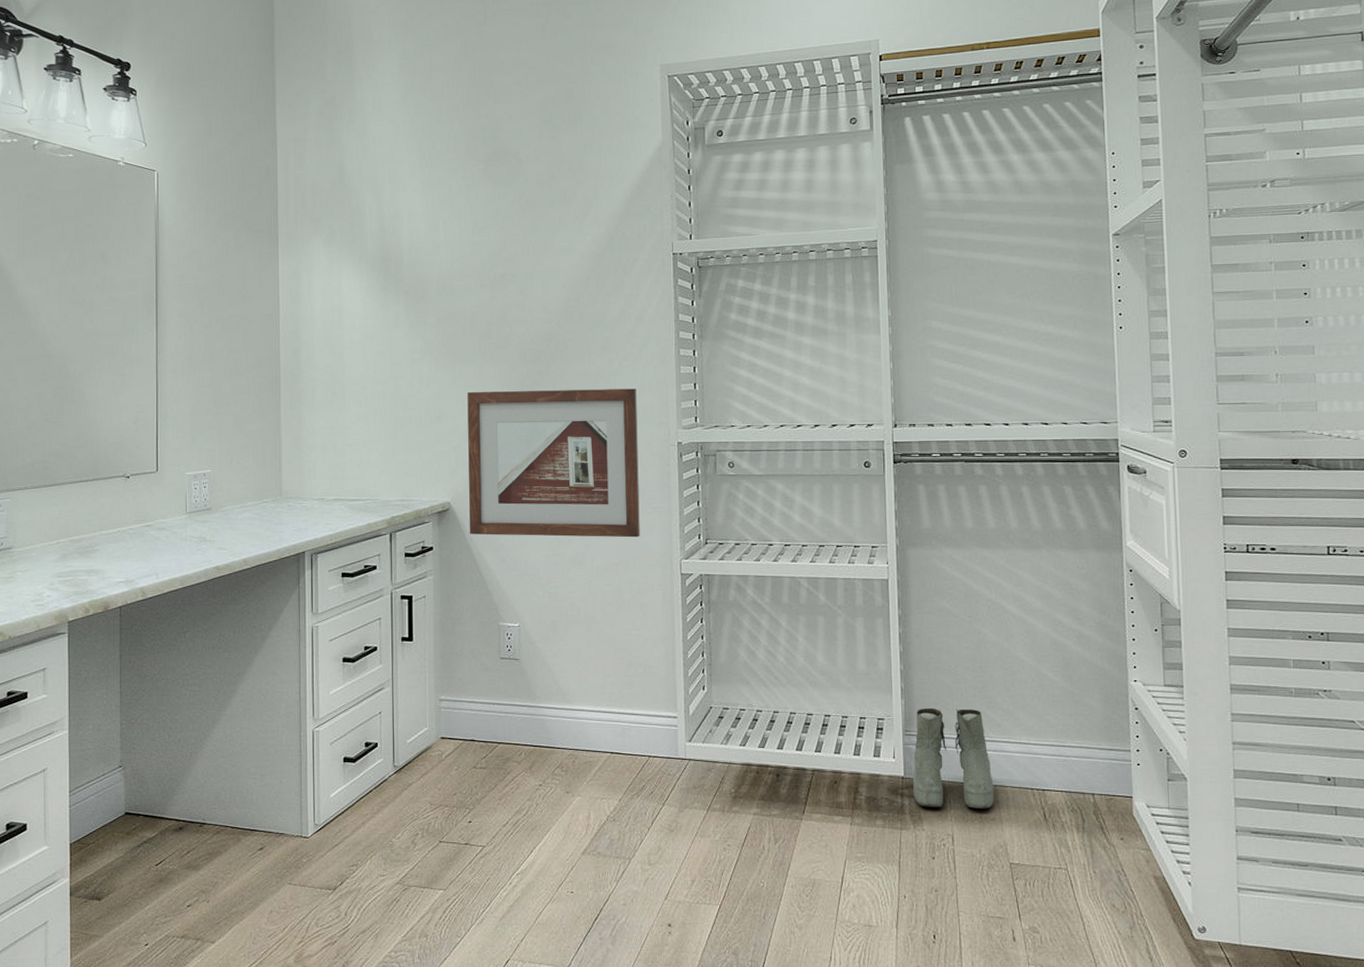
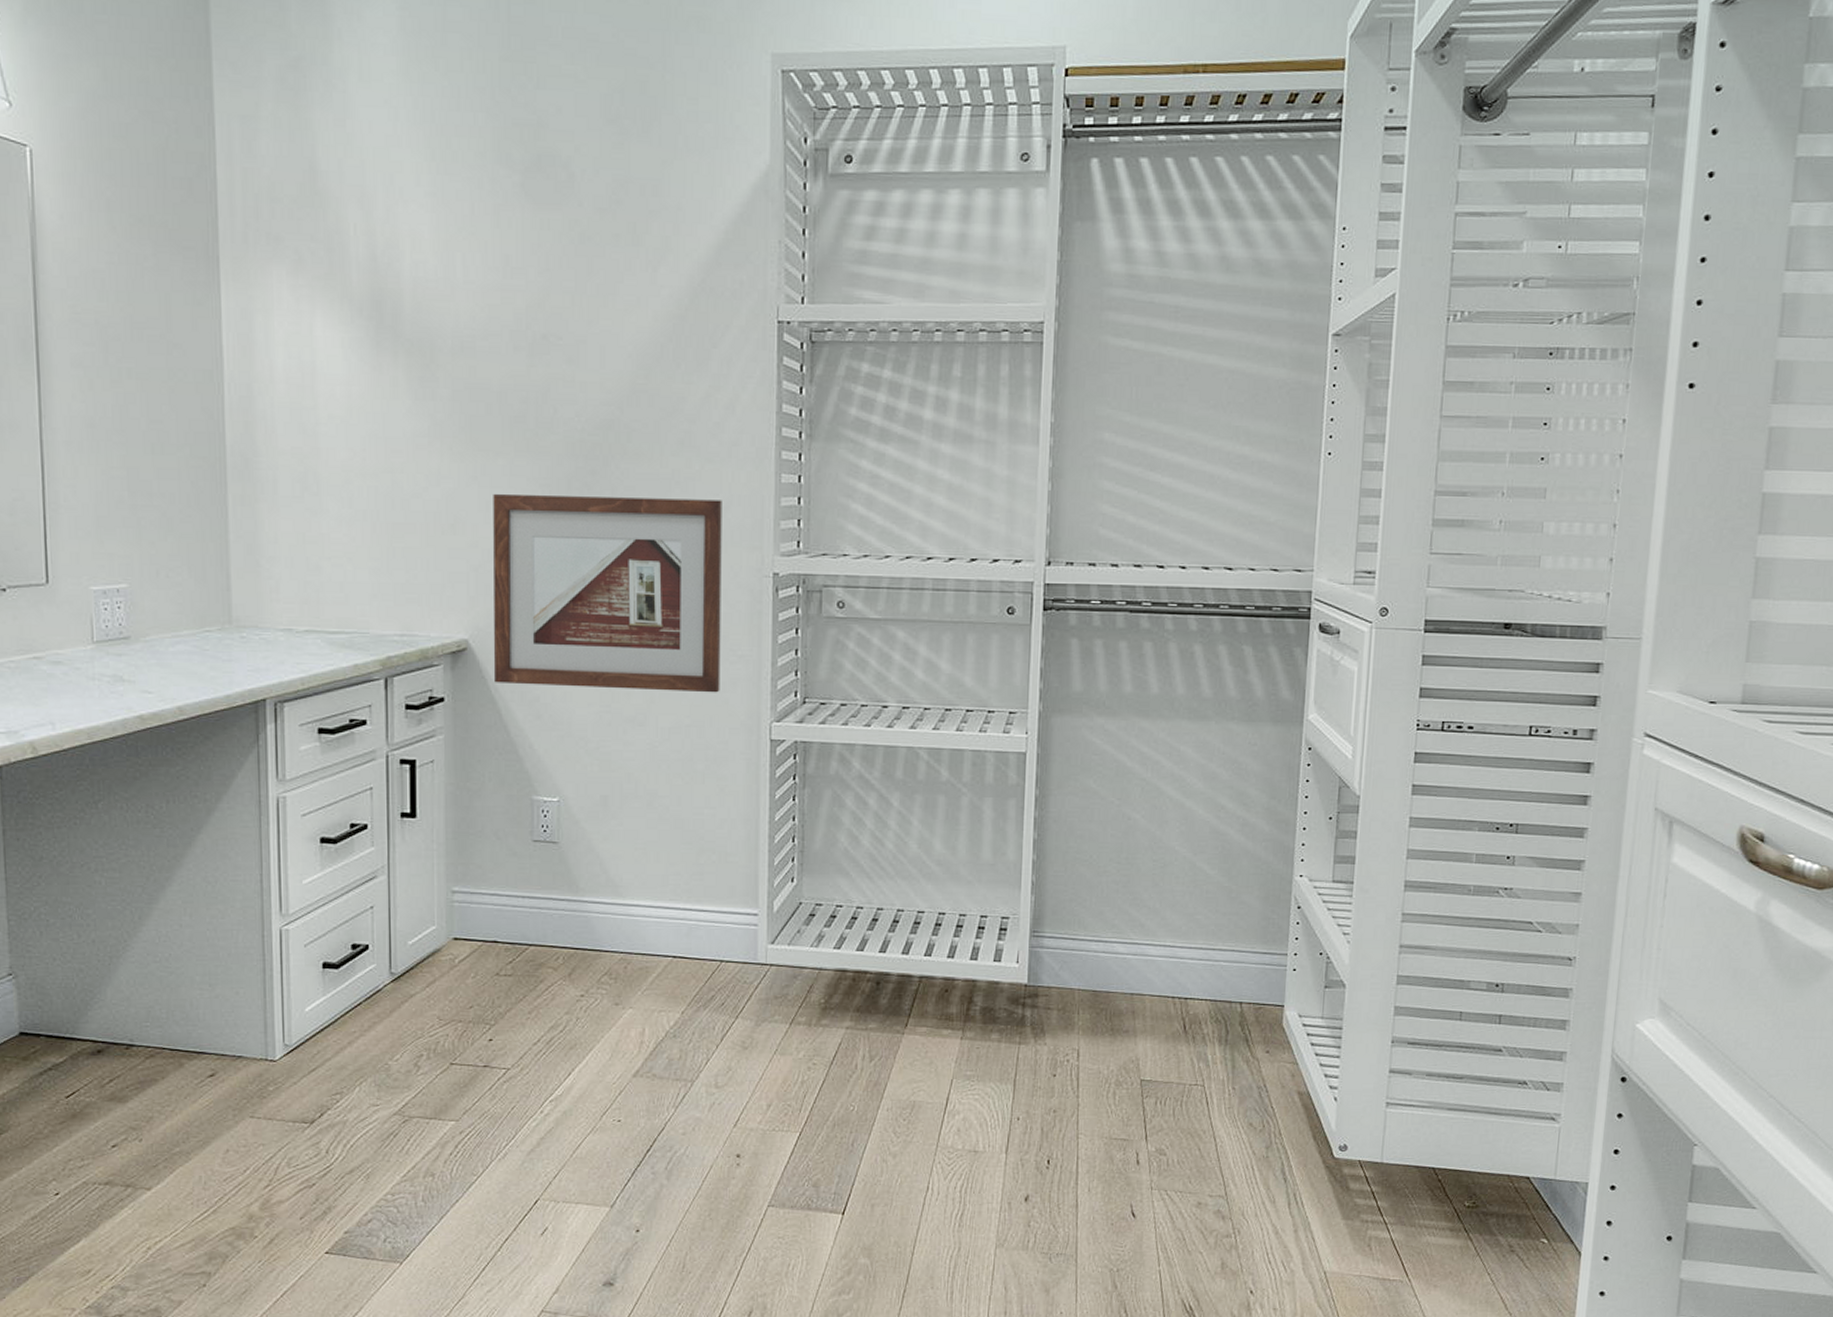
boots: present [913,707,994,810] -> none [1037,905,1130,1021]

